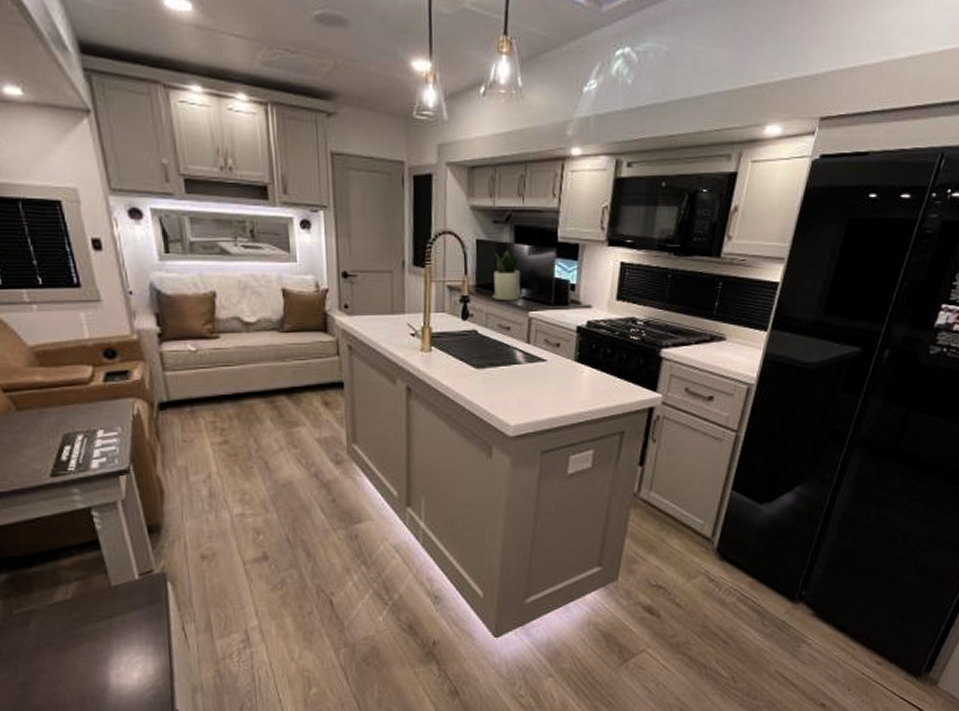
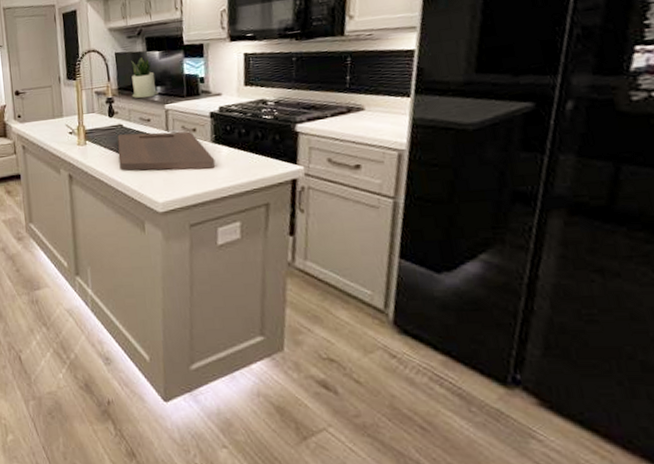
cutting board: none [469,342,576,391] -> present [117,131,216,171]

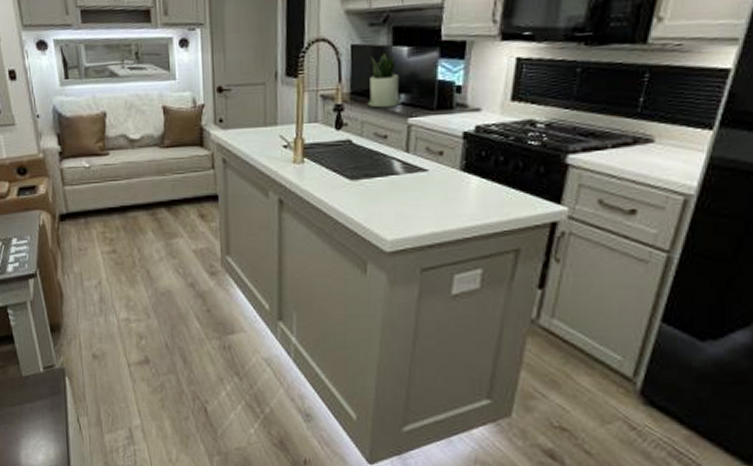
cutting board: present [117,131,216,171] -> none [343,152,462,204]

